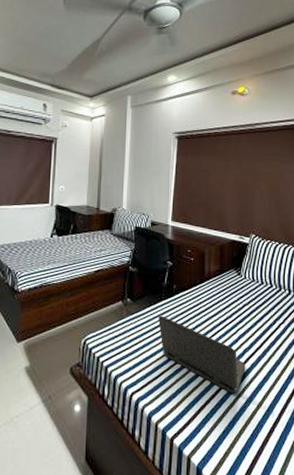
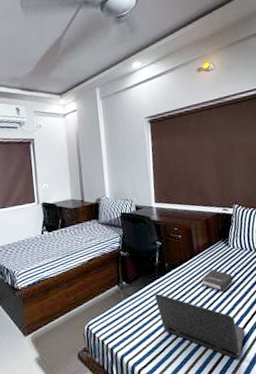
hardback book: none [208,297,240,322] -> present [201,269,233,292]

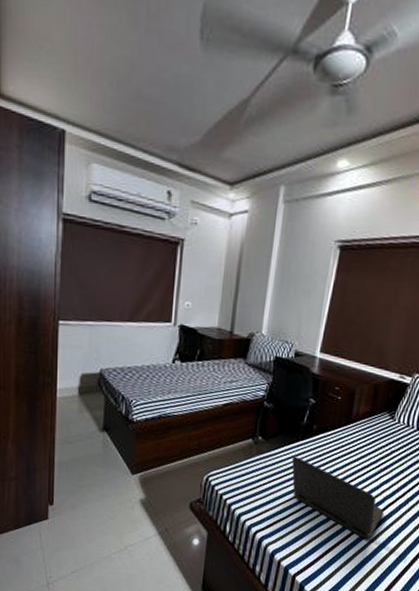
hardback book: present [201,269,233,292] -> none [349,441,388,468]

